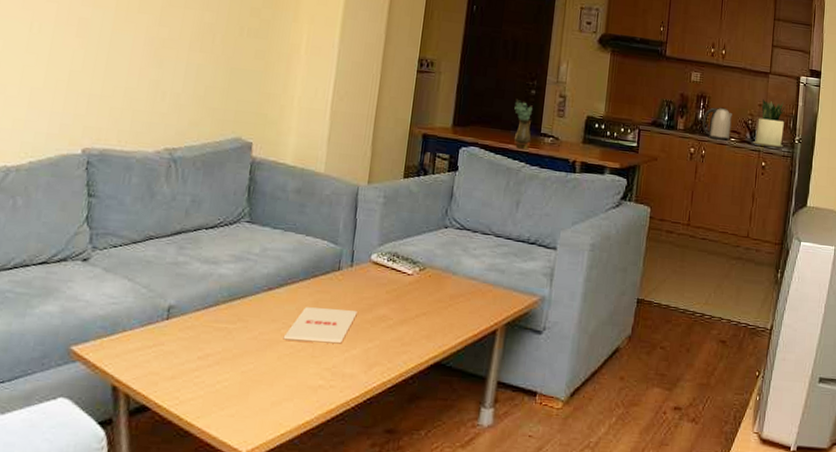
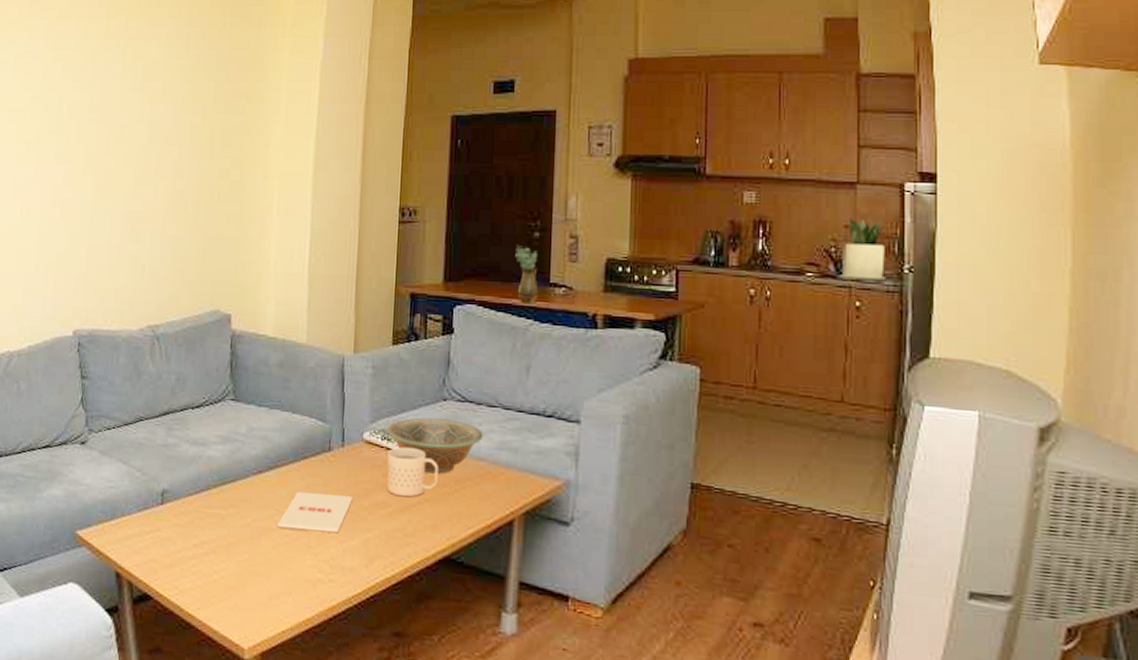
mug: none [388,267,437,312] -> present [386,447,439,498]
decorative bowl: none [392,242,477,291] -> present [386,417,483,474]
kettle: present [702,107,732,141] -> none [763,233,806,276]

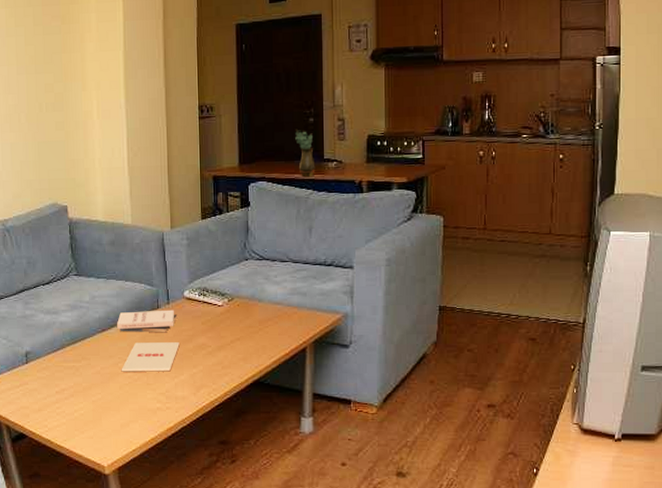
books: none [276,451,353,483] -> present [116,309,178,333]
decorative bowl: present [386,417,483,474] -> none [202,275,278,318]
mug: present [386,447,439,498] -> none [204,299,246,339]
planter: present [839,218,887,281] -> none [547,87,583,138]

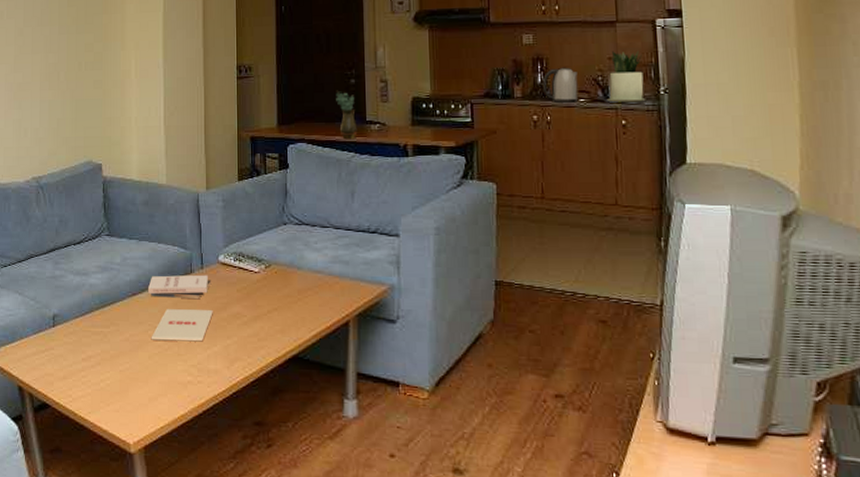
kettle: none [489,104,522,139] -> present [542,67,579,103]
planter: none [547,87,583,138] -> present [606,50,646,103]

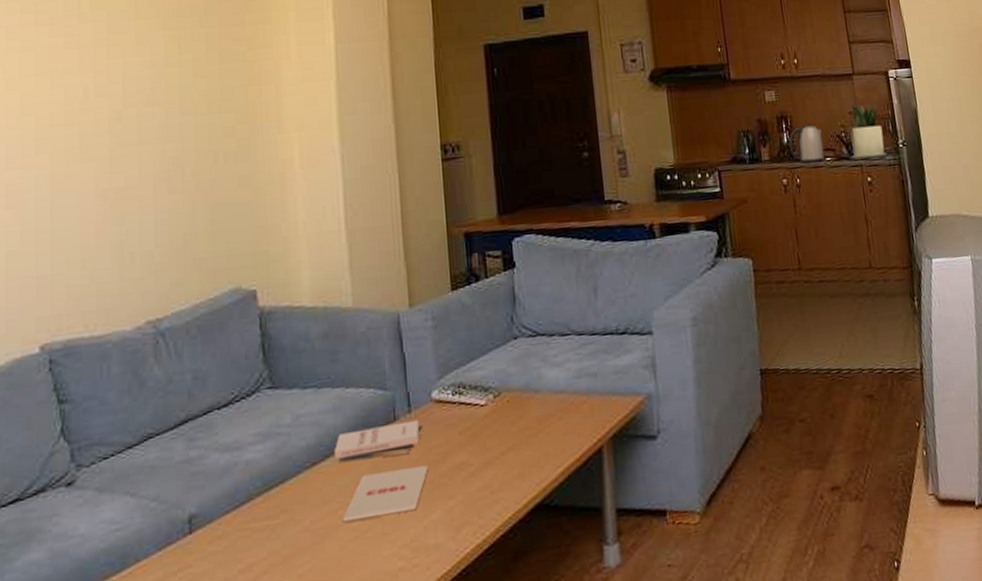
vase: present [336,90,358,140] -> none [567,166,596,226]

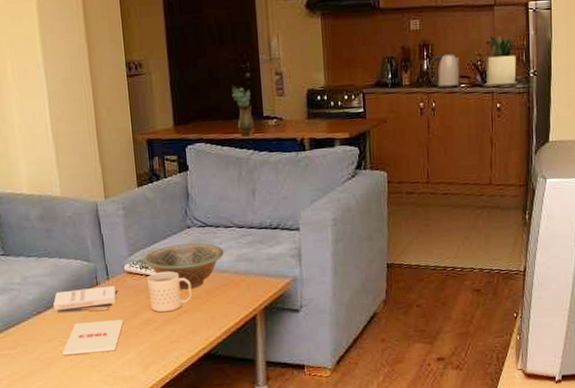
decorative bowl: none [456,357,560,420] -> present [143,243,224,290]
mug: none [461,395,520,452] -> present [147,271,192,313]
vase: none [567,166,596,226] -> present [232,85,255,137]

